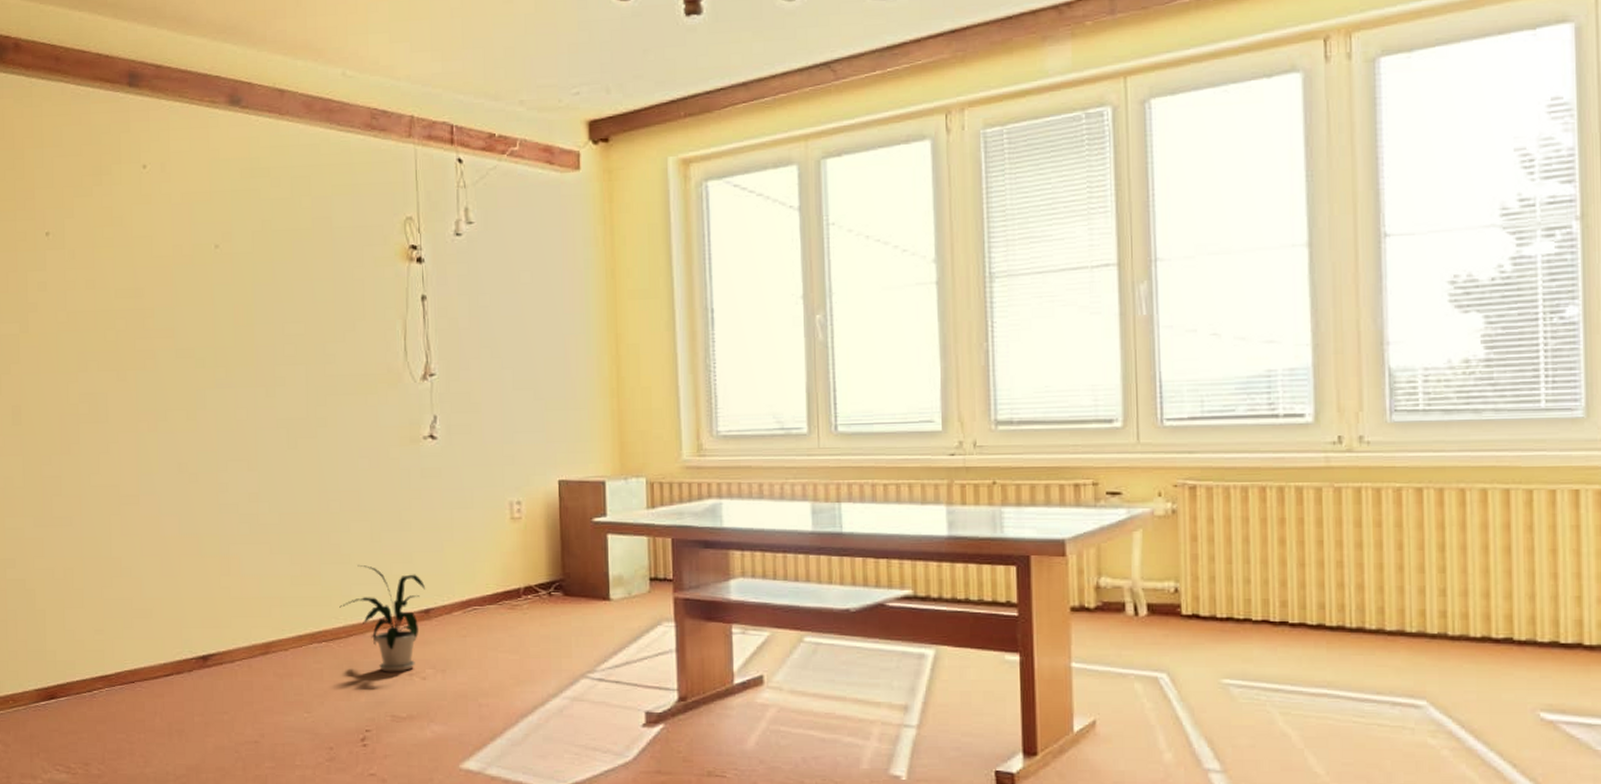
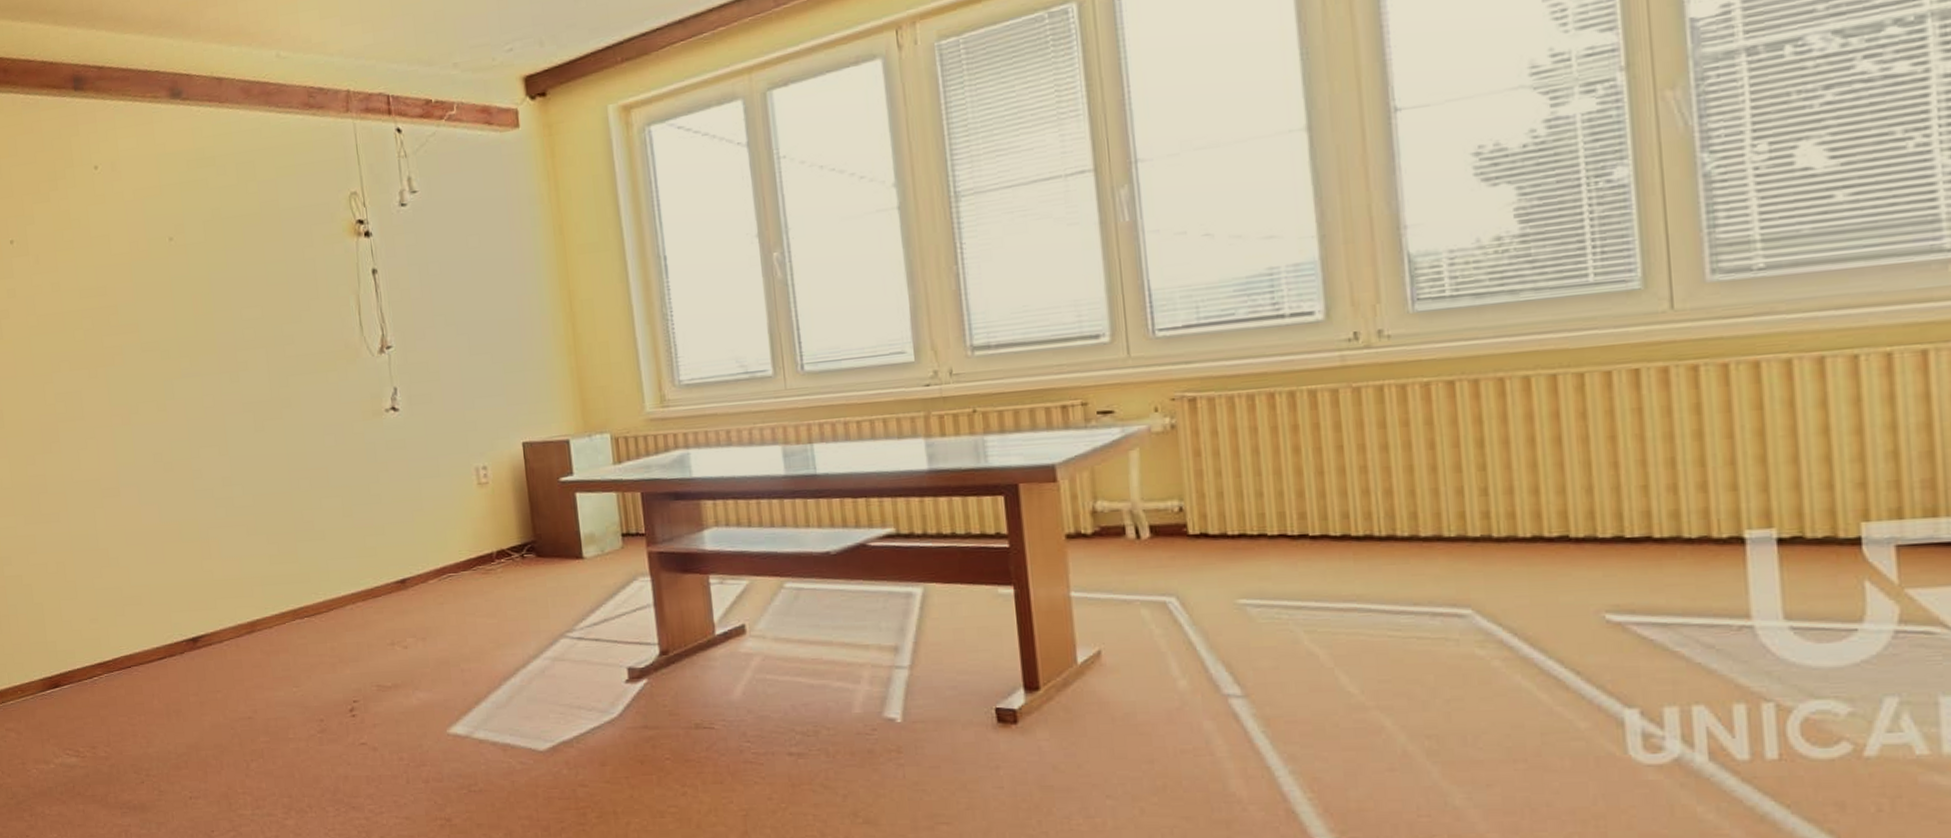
house plant: present [339,564,425,672] -> none [318,539,399,644]

